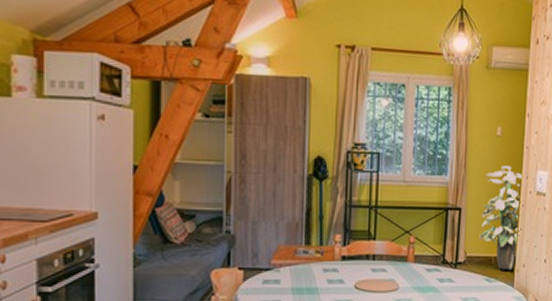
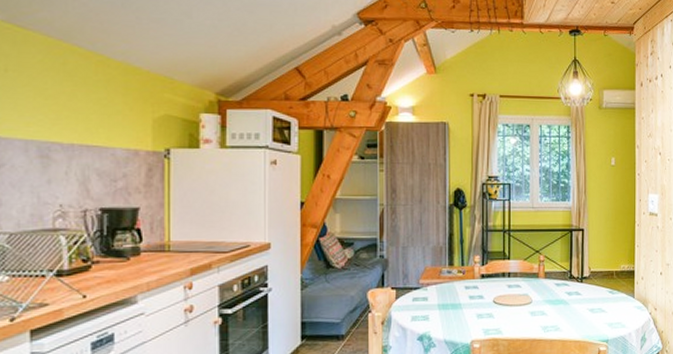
indoor plant: present [479,166,524,270] -> none [601,191,638,283]

